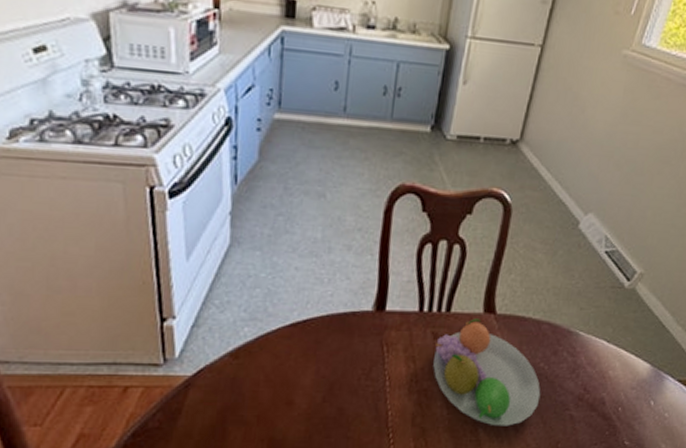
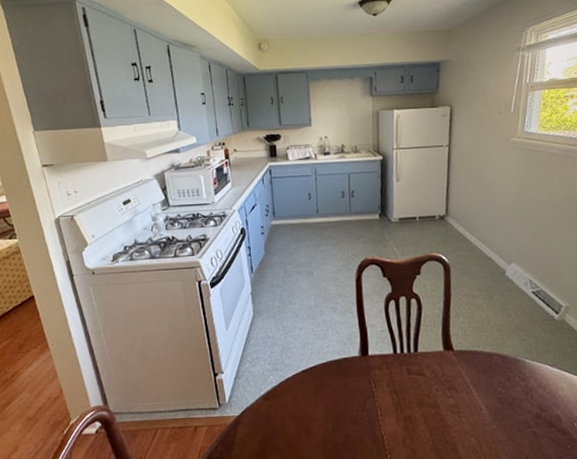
fruit bowl: present [433,318,541,426] -> none [411,355,504,445]

